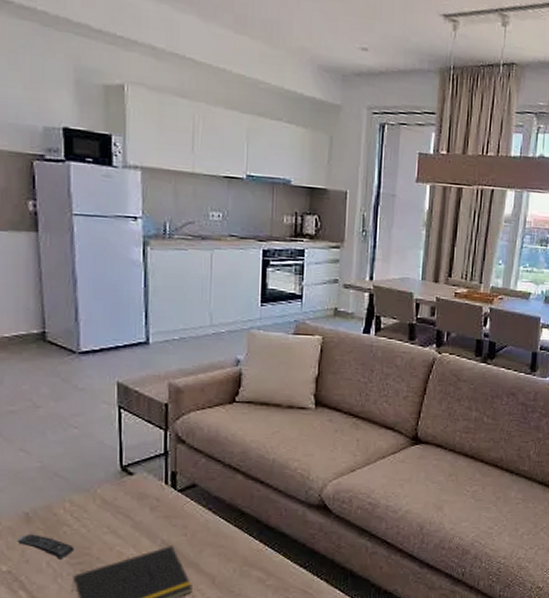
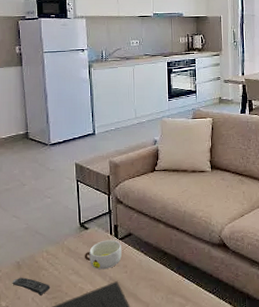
bowl: none [125,490,180,530] -> present [84,239,122,270]

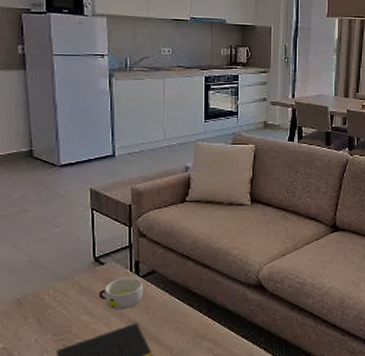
remote control: present [12,277,51,296] -> none [11,316,58,337]

